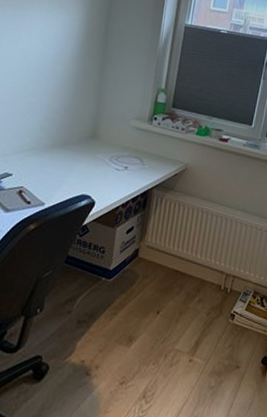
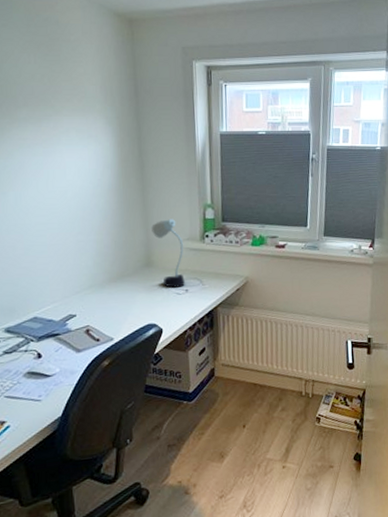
desk lamp: none [103,96,132,164] -> present [151,219,185,288]

